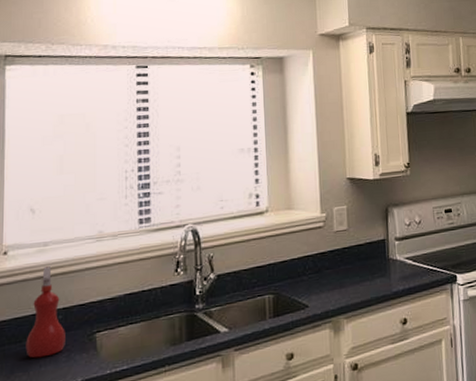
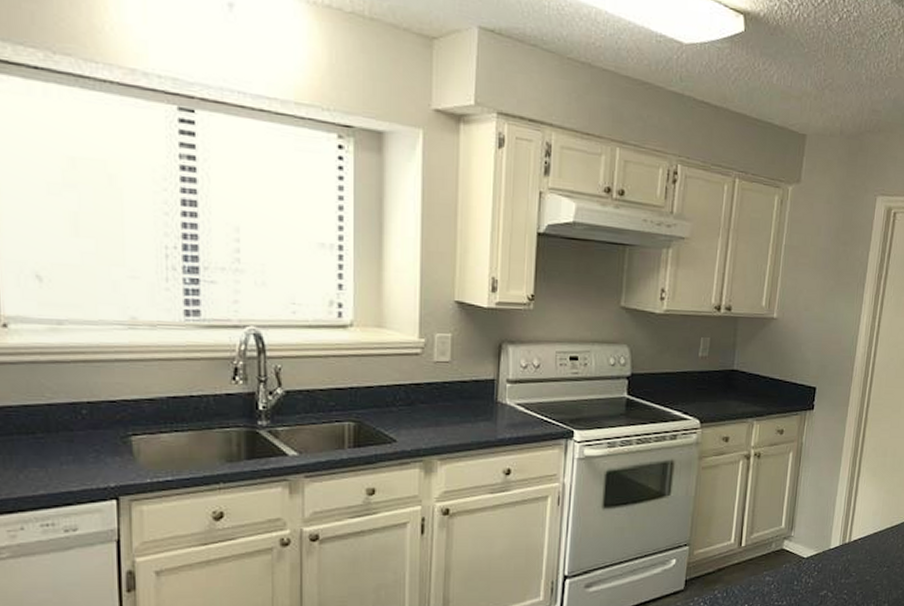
spray bottle: present [25,266,65,359] -> none [40,350,93,455]

